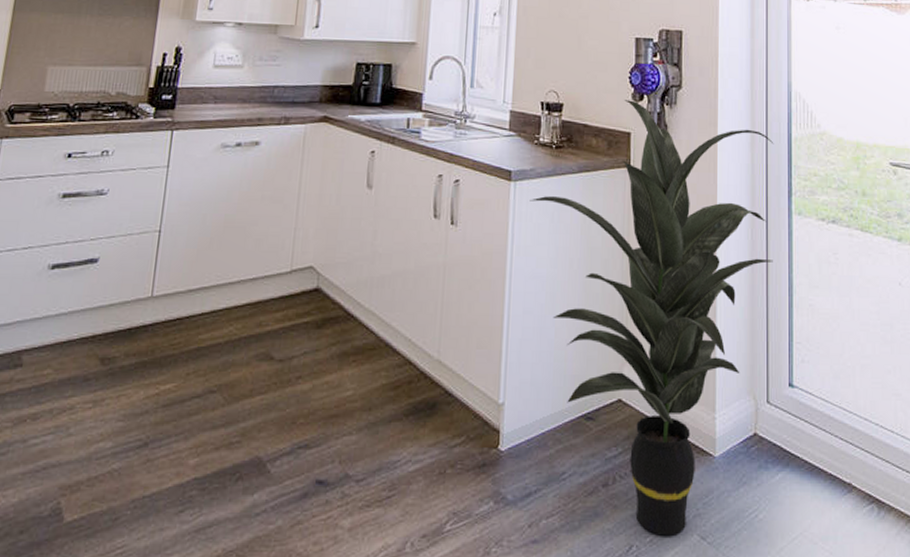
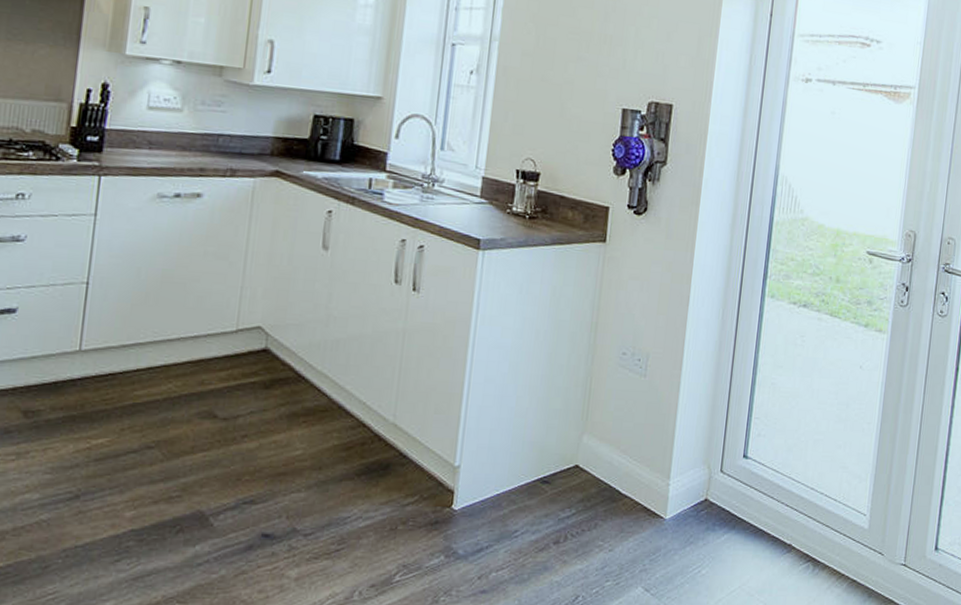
indoor plant: present [530,100,774,536] -> none [498,173,755,588]

